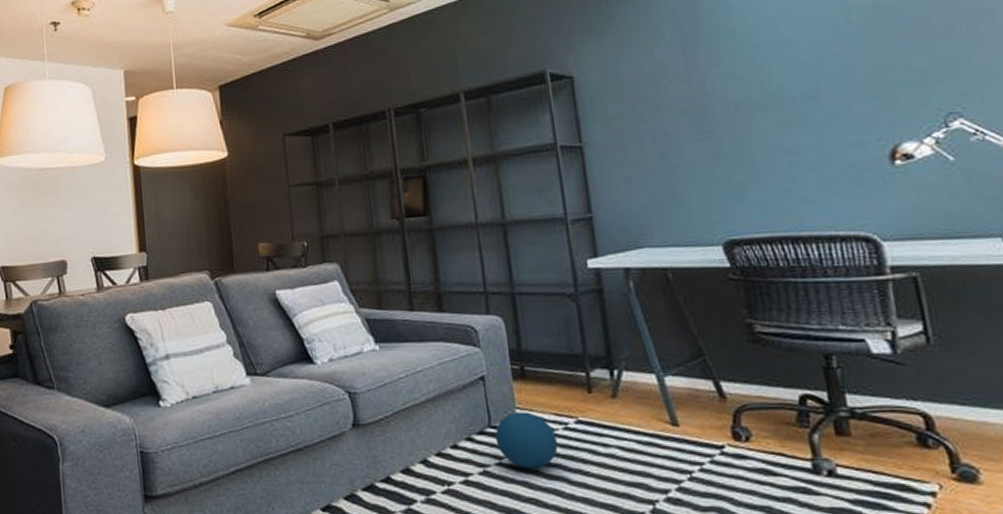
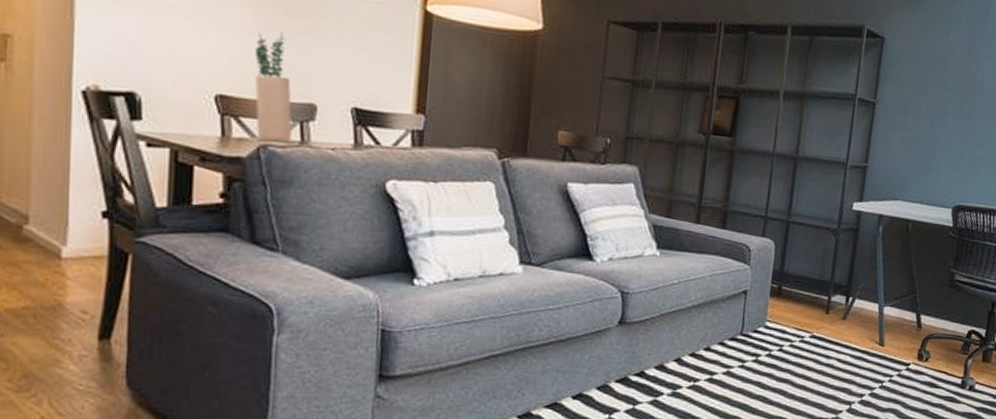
vase: none [20,207,53,298] -> present [254,31,292,142]
ball: present [495,412,558,469] -> none [743,324,793,373]

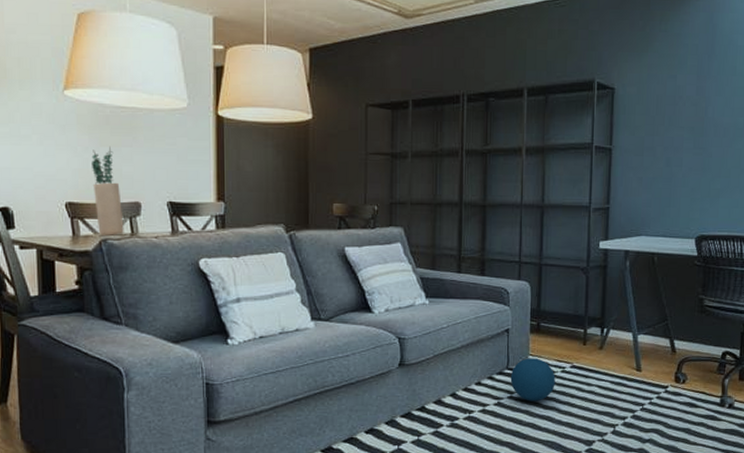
picture frame: present [697,94,740,137] -> none [452,157,487,194]
ball: none [743,324,793,373] -> present [510,358,555,402]

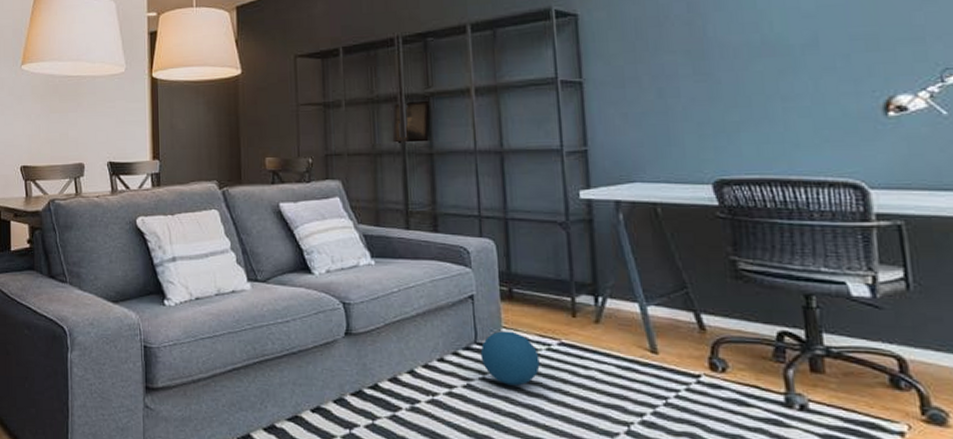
vase: present [92,146,124,237] -> none [43,112,70,197]
picture frame: none [452,157,487,194] -> present [392,101,430,142]

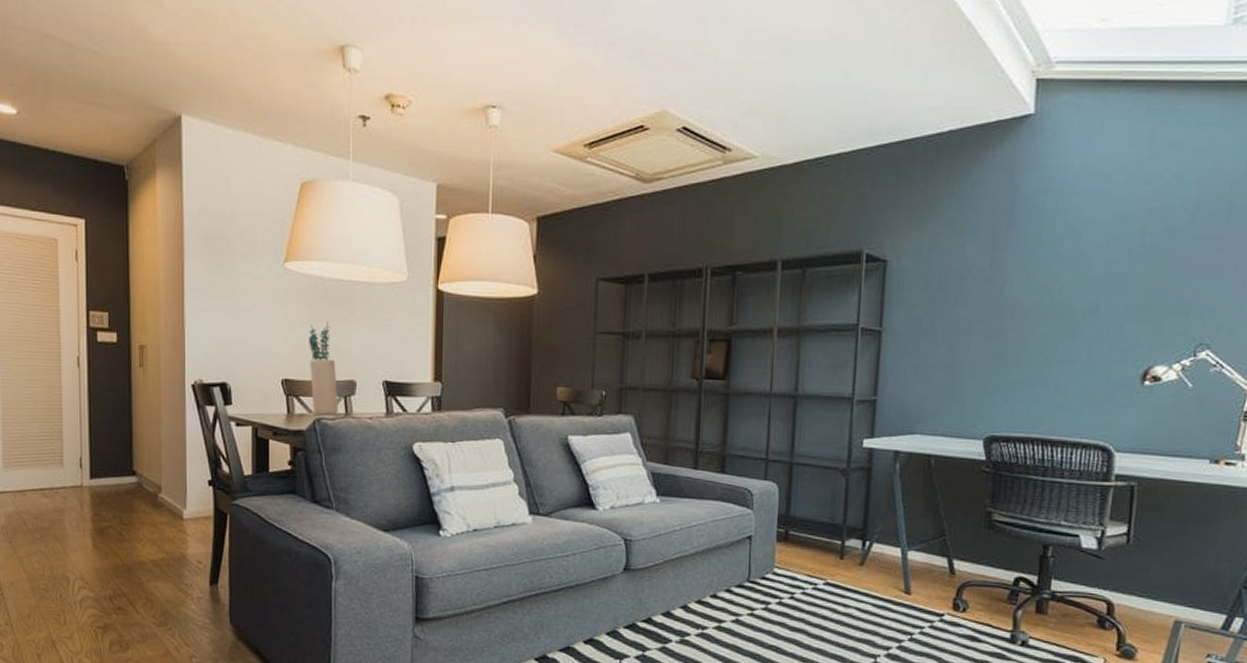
vase: none [43,112,70,197] -> present [309,321,338,416]
ball: present [480,331,540,386] -> none [751,570,805,621]

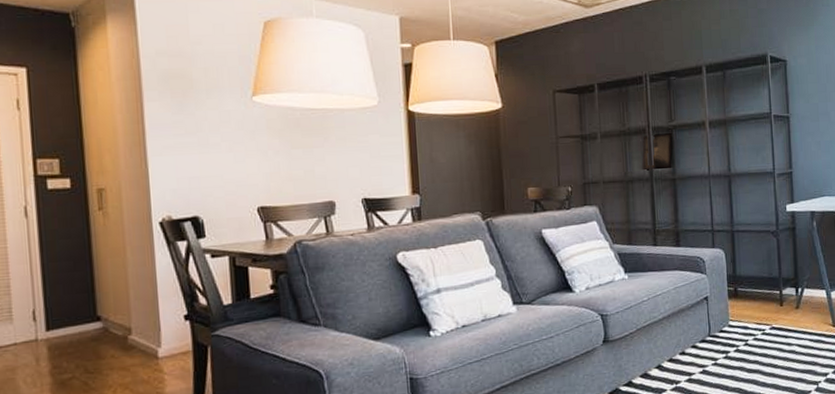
vase: present [309,321,338,416] -> none [283,148,319,239]

